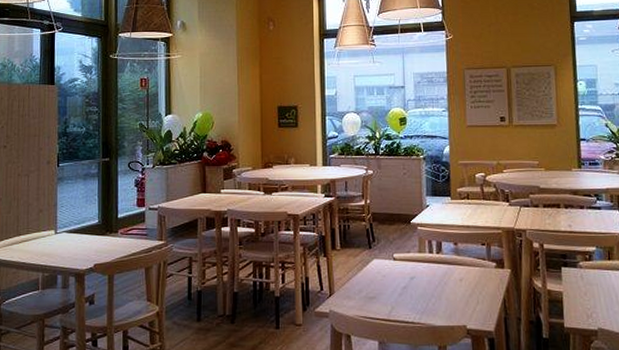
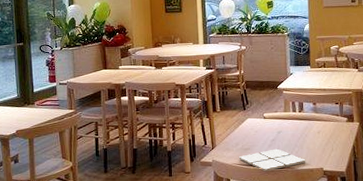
drink coaster: none [361,298,445,328] -> present [238,148,306,172]

